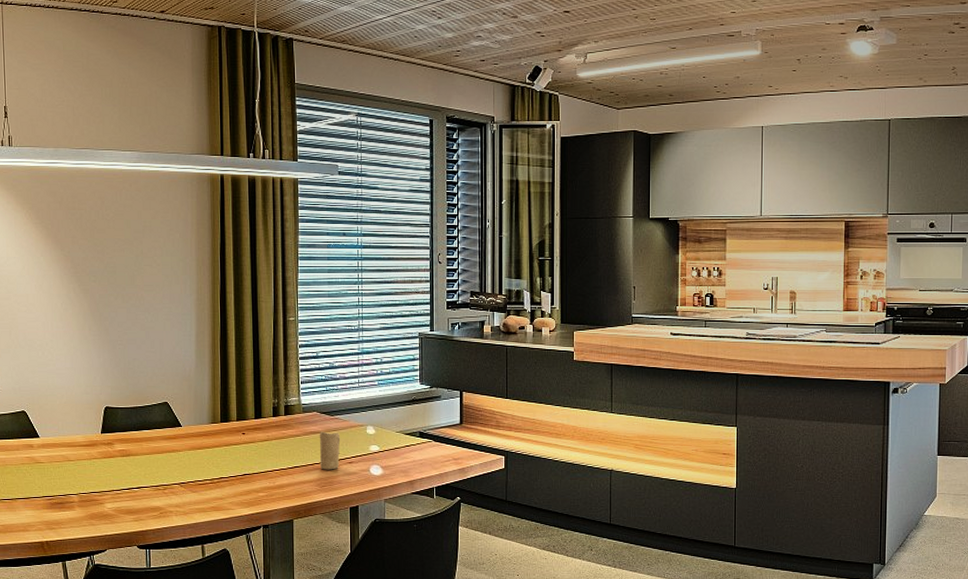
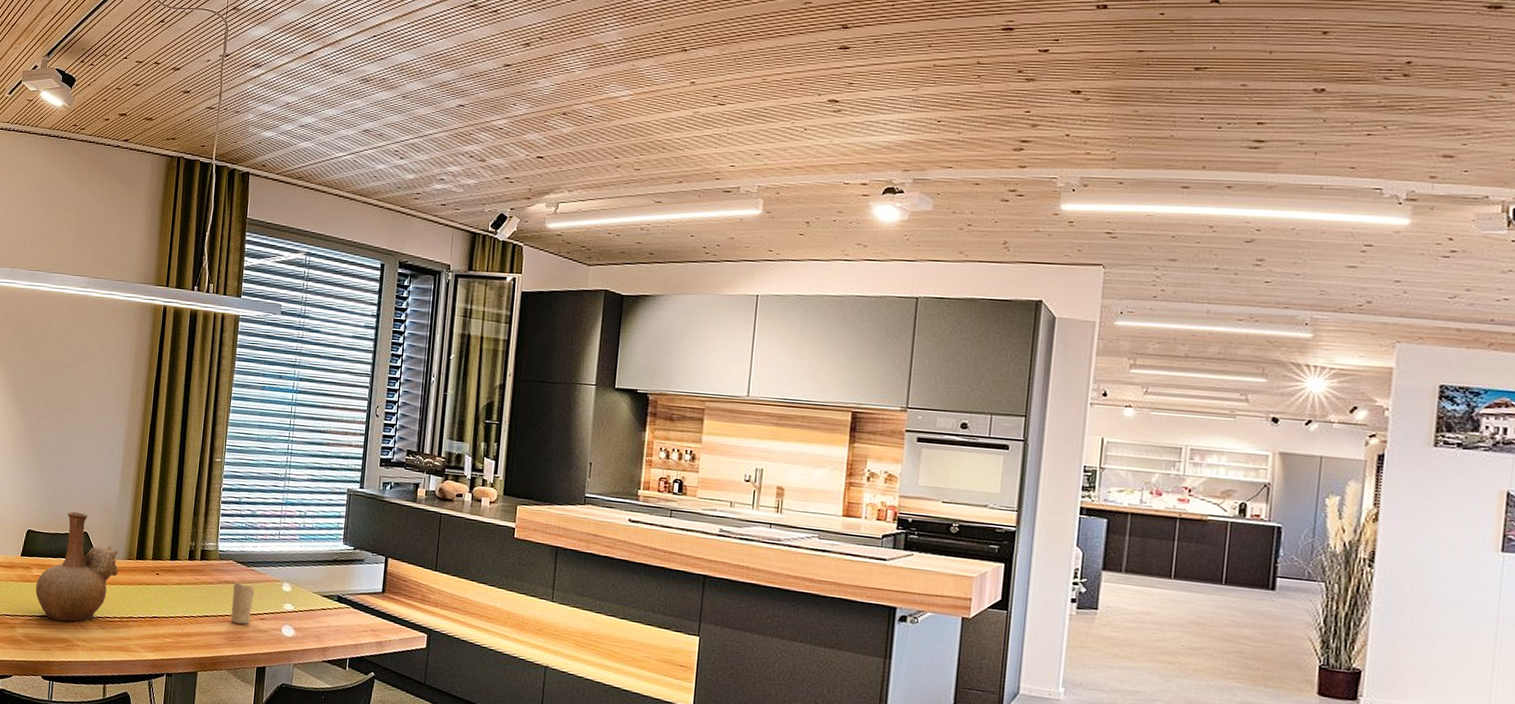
vase: none [121,384,204,490] -> present [35,511,119,622]

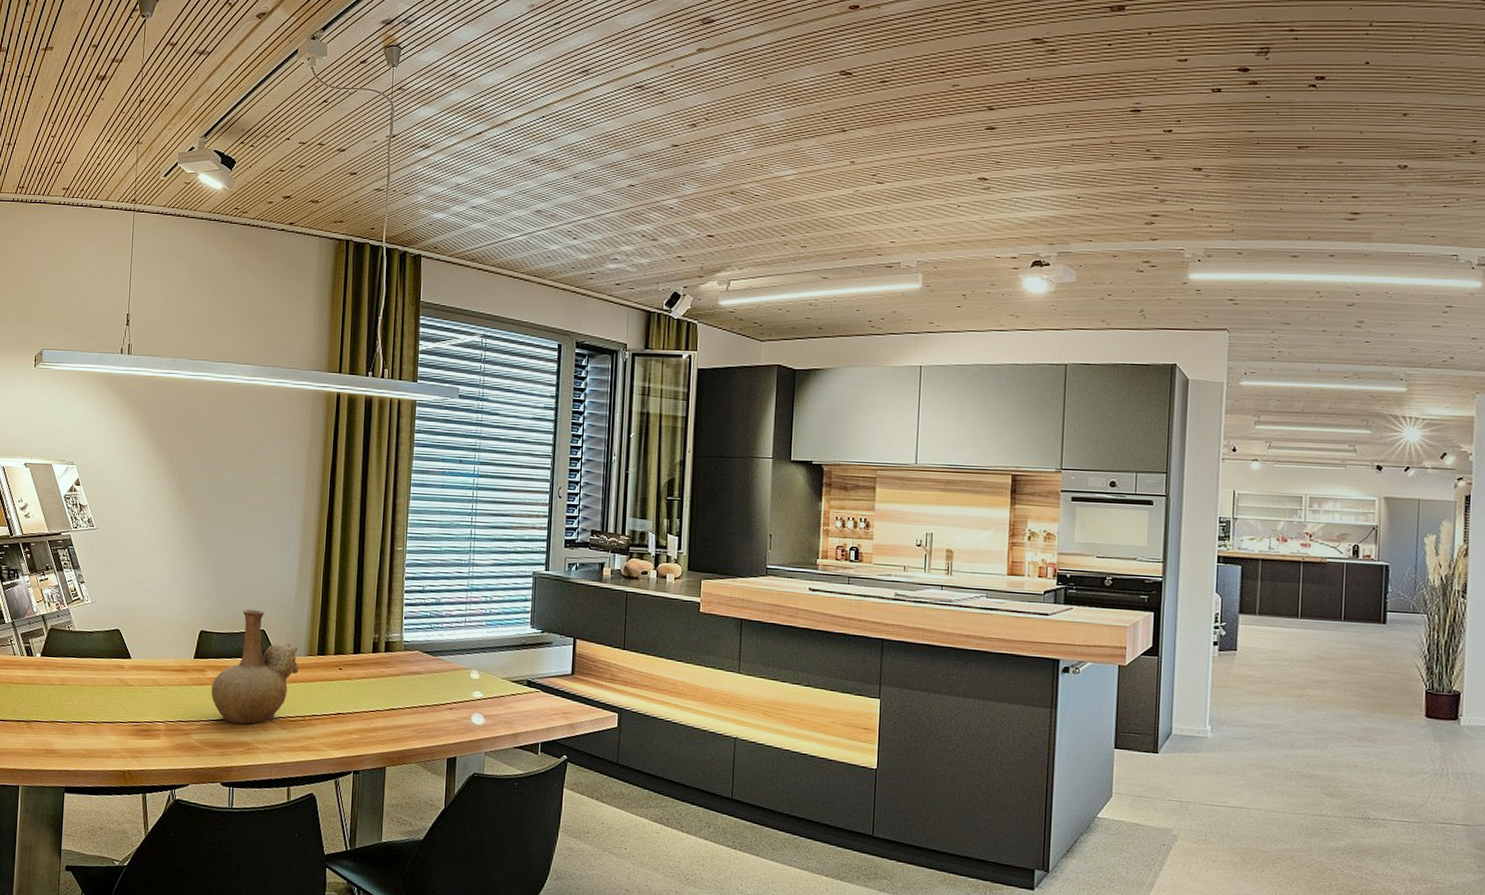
candle: present [231,581,255,625] -> none [419,672,442,716]

